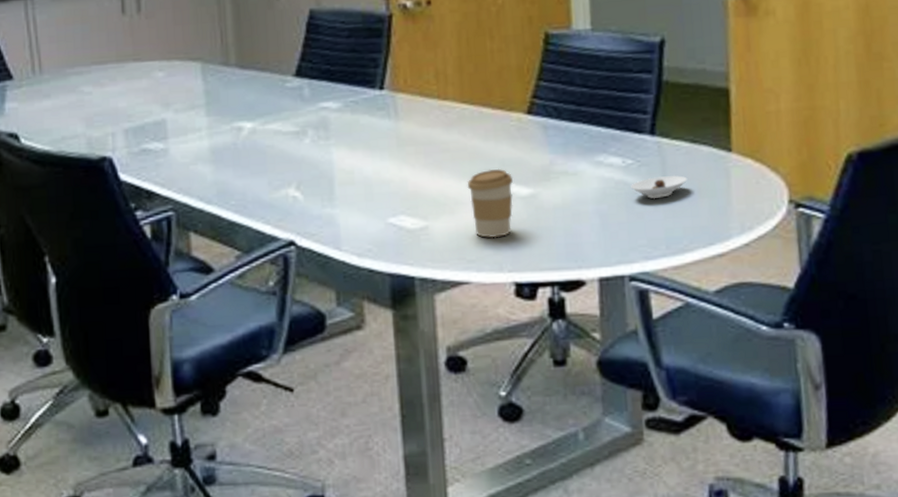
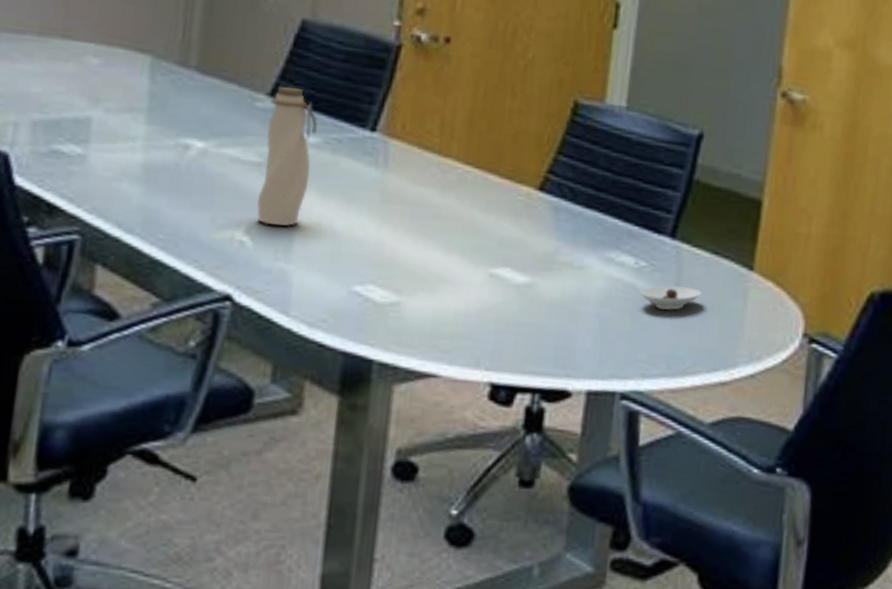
water bottle: none [296,65,338,180] -> present [256,85,317,226]
coffee cup: present [467,168,513,238] -> none [455,246,509,328]

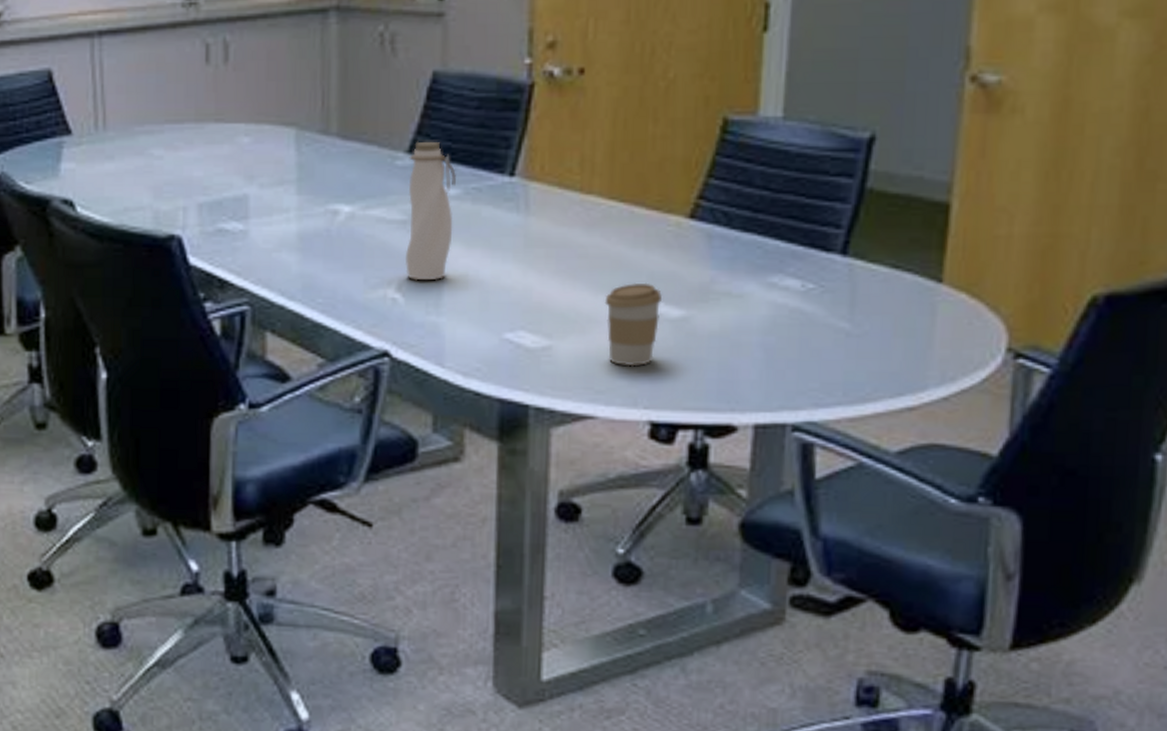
coffee cup: none [455,246,509,328] -> present [604,282,662,367]
saucer: present [640,285,702,311] -> none [808,306,882,335]

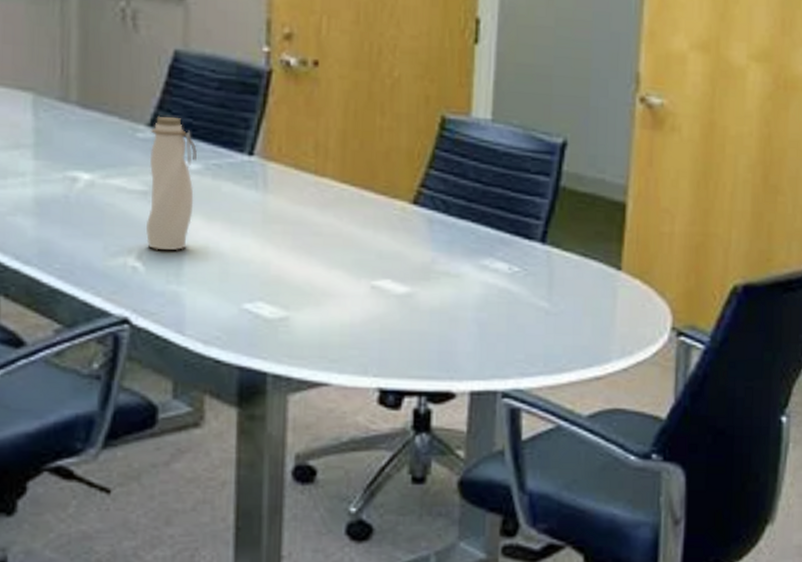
coffee cup: present [604,282,662,367] -> none [337,260,389,338]

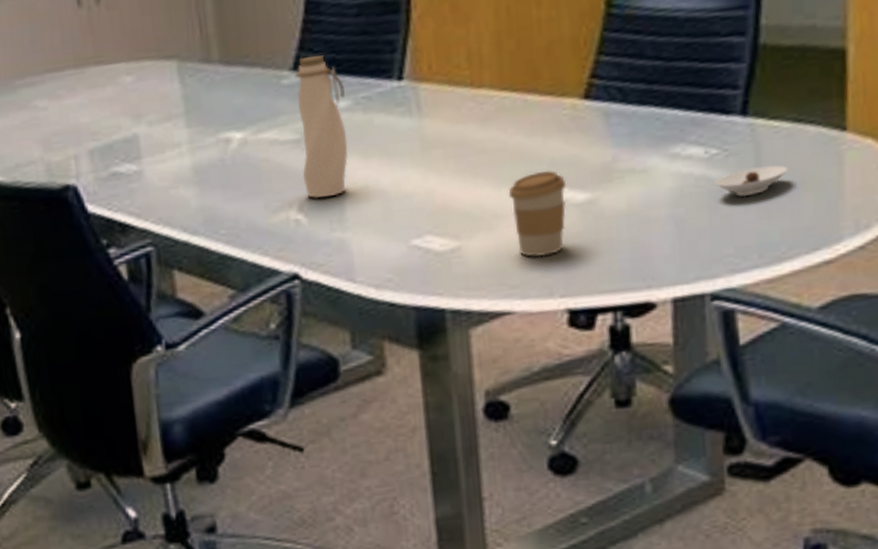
coffee cup: none [337,260,389,338] -> present [508,170,566,257]
saucer: none [514,288,574,313] -> present [715,164,788,197]

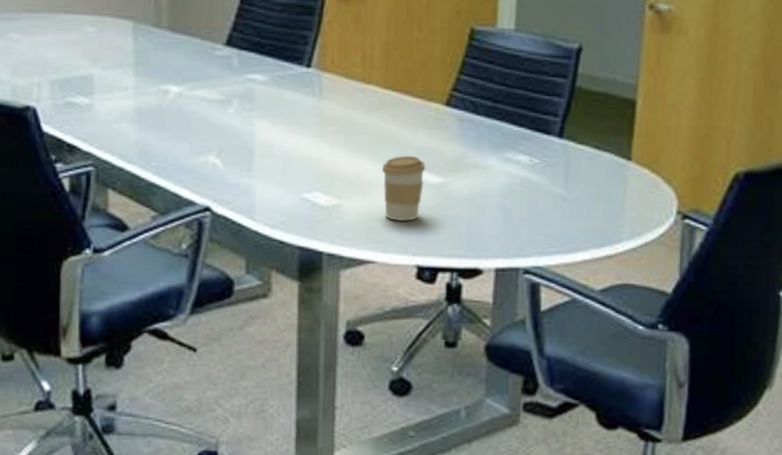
water bottle: present [294,55,348,199] -> none [224,36,264,150]
saucer: present [715,164,788,197] -> none [535,177,588,199]

